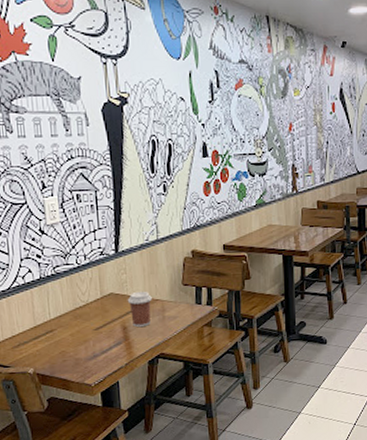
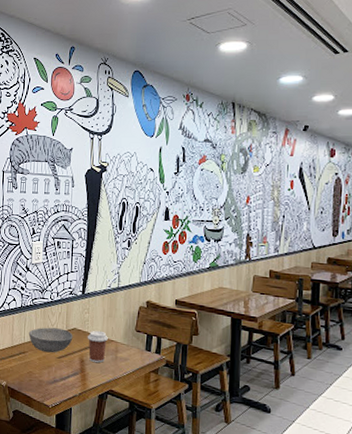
bowl: none [54,296,111,326] -> present [28,327,73,353]

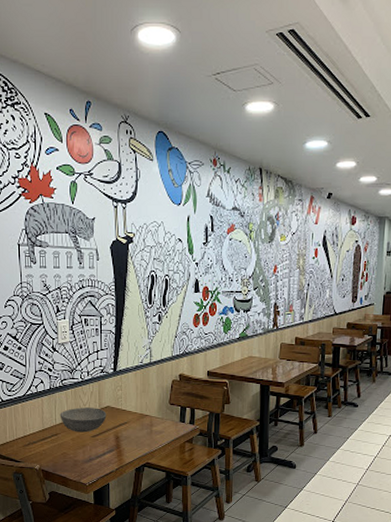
coffee cup: present [87,330,108,363] -> none [121,406,142,437]

